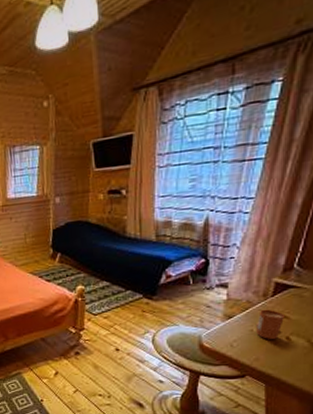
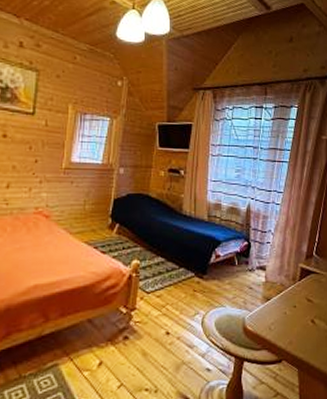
candle: present [256,309,284,339] -> none [289,292,309,322]

